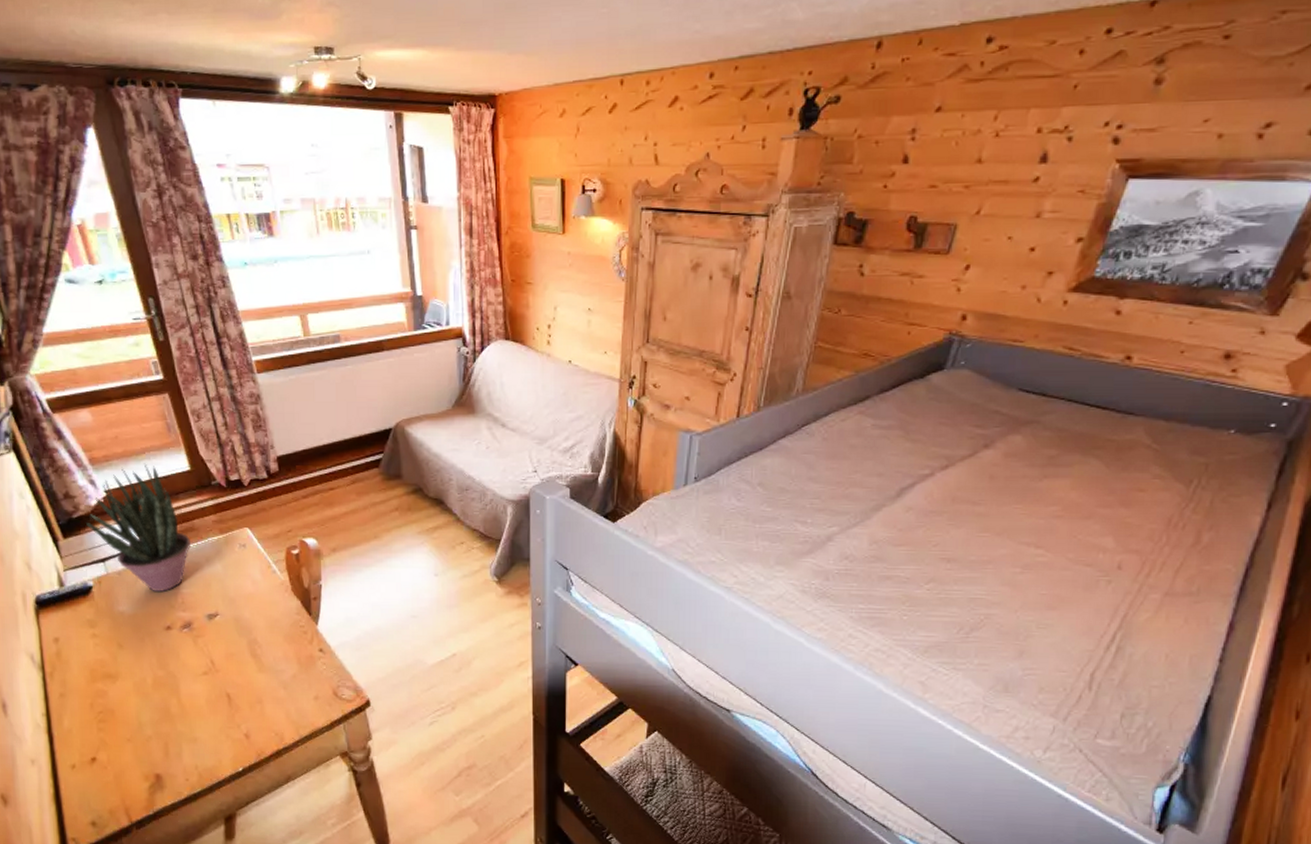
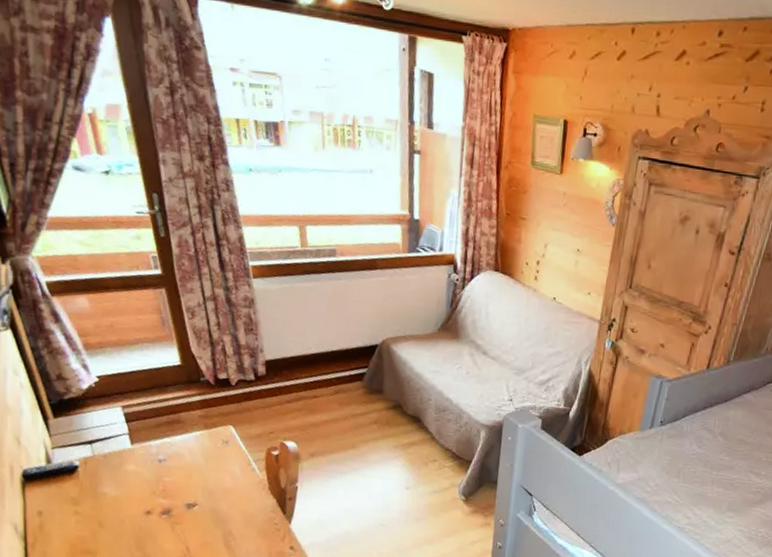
potted plant: present [86,463,190,593] -> none [77,353,176,478]

